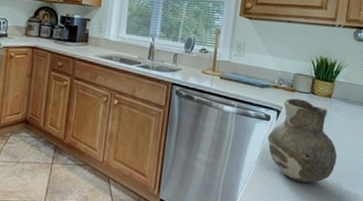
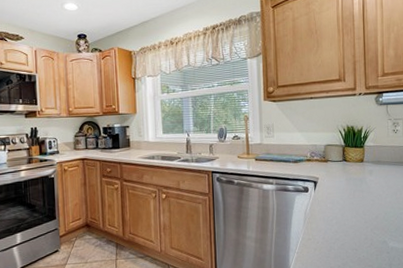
ceramic pitcher: present [268,98,338,183] -> none [309,167,379,245]

